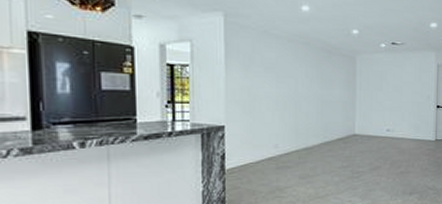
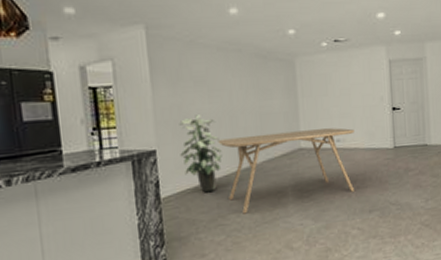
indoor plant: none [246,97,284,168] -> present [179,114,222,193]
dining table: none [282,119,403,189] -> present [218,128,354,214]

